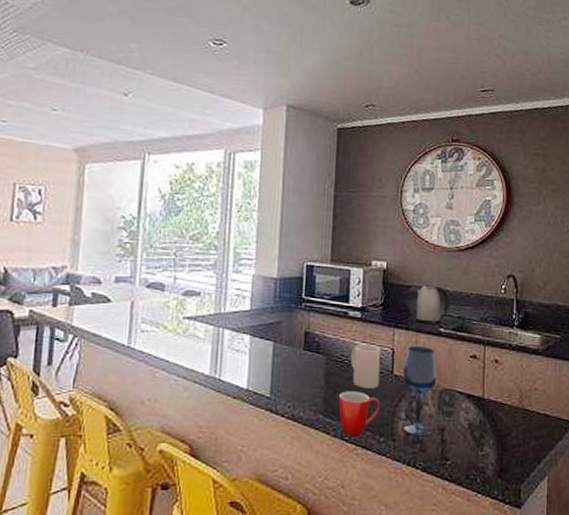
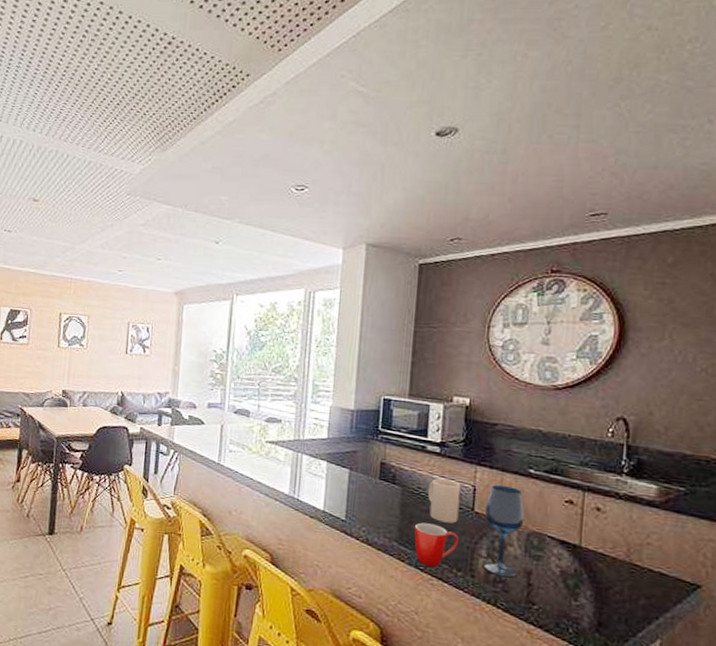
kettle: present [416,284,449,325] -> none [501,423,542,466]

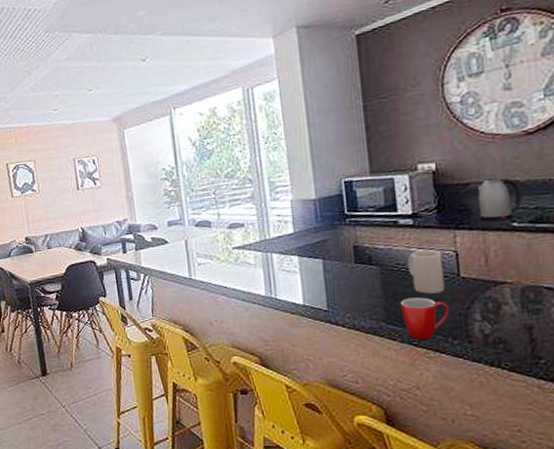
wineglass: present [483,485,525,578] -> none [471,244,517,337]
kettle: none [501,423,542,466] -> present [477,177,521,222]

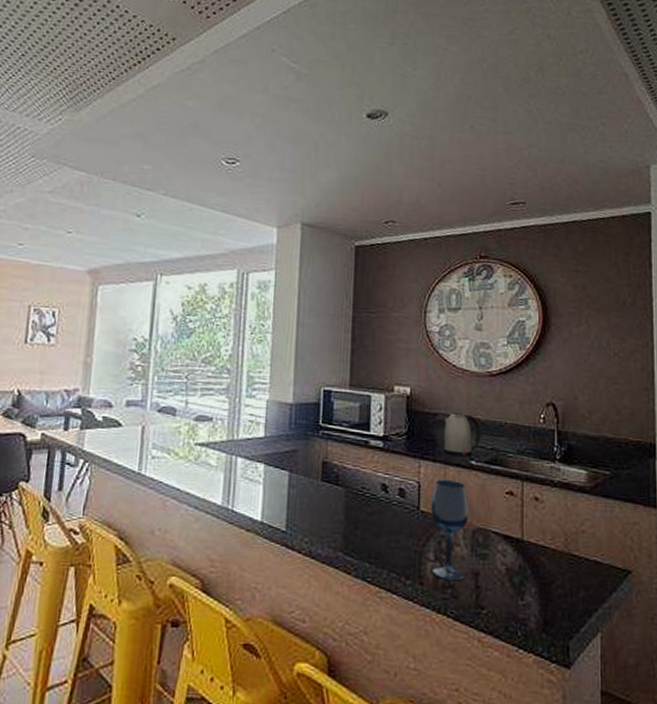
mug: present [401,297,449,341] -> none [360,527,405,578]
cup: present [408,250,445,294] -> none [373,476,406,526]
wineglass: none [471,244,517,337] -> present [431,480,469,582]

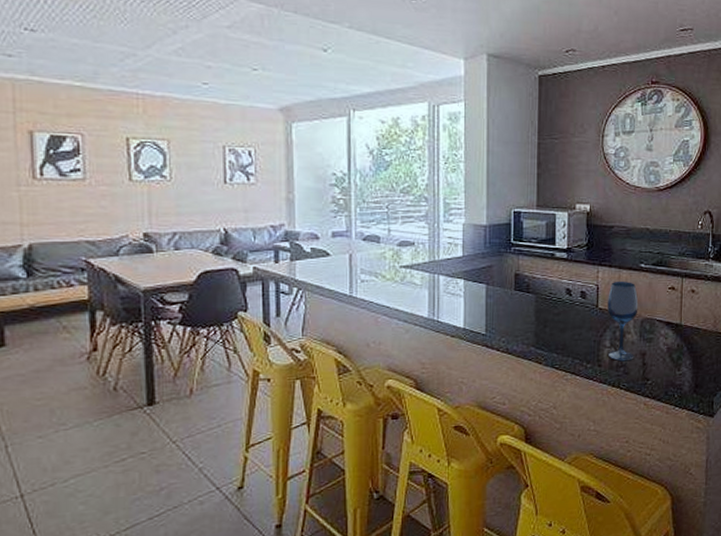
kettle: present [443,412,481,457] -> none [618,223,649,262]

